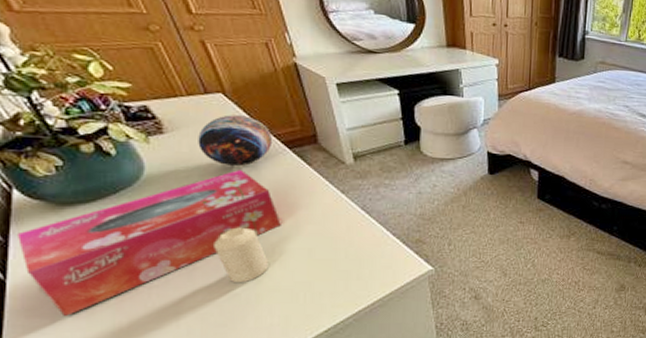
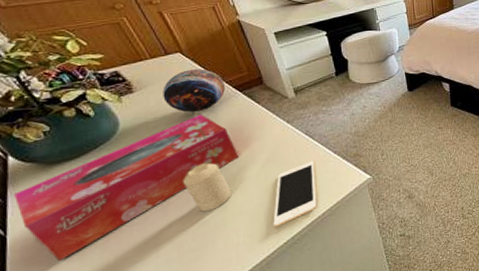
cell phone: none [314,241,368,311] -> present [273,161,317,227]

